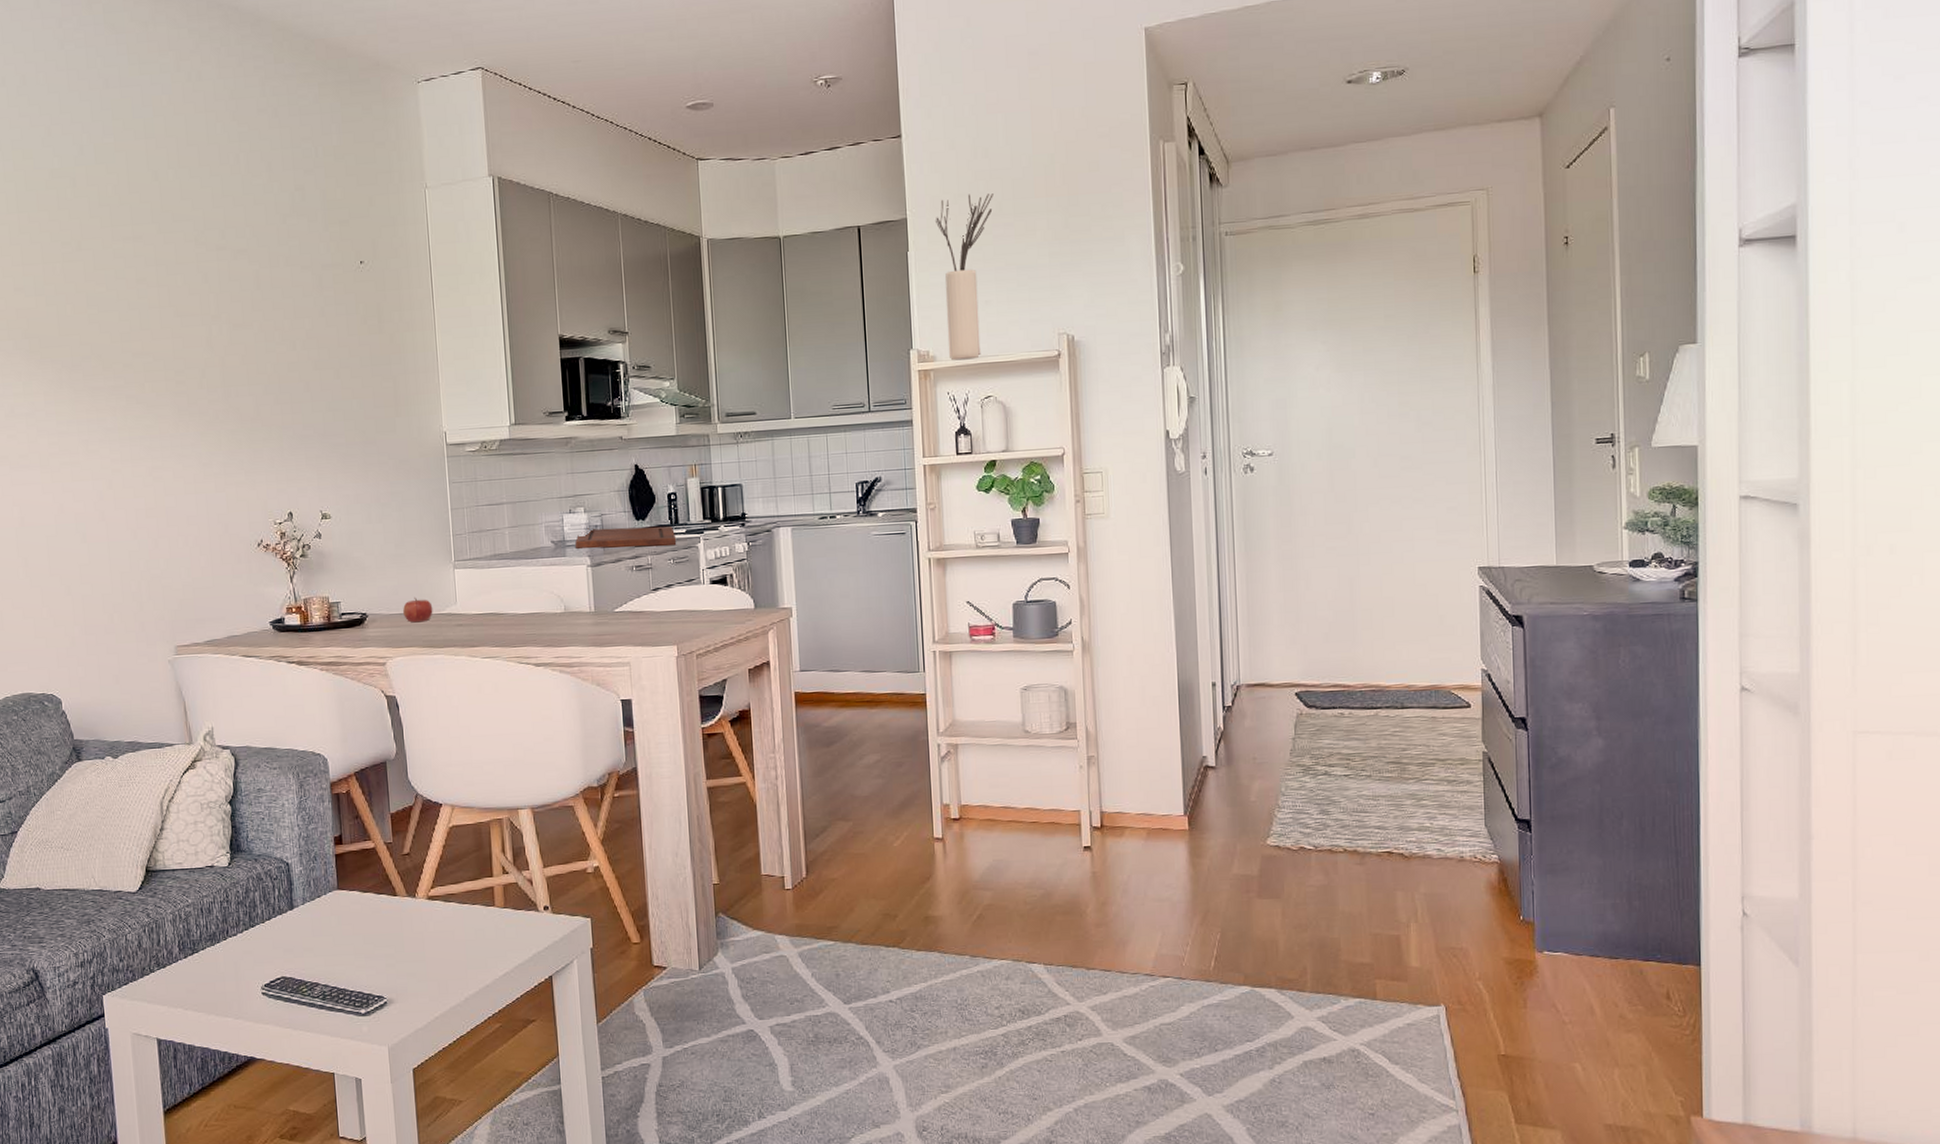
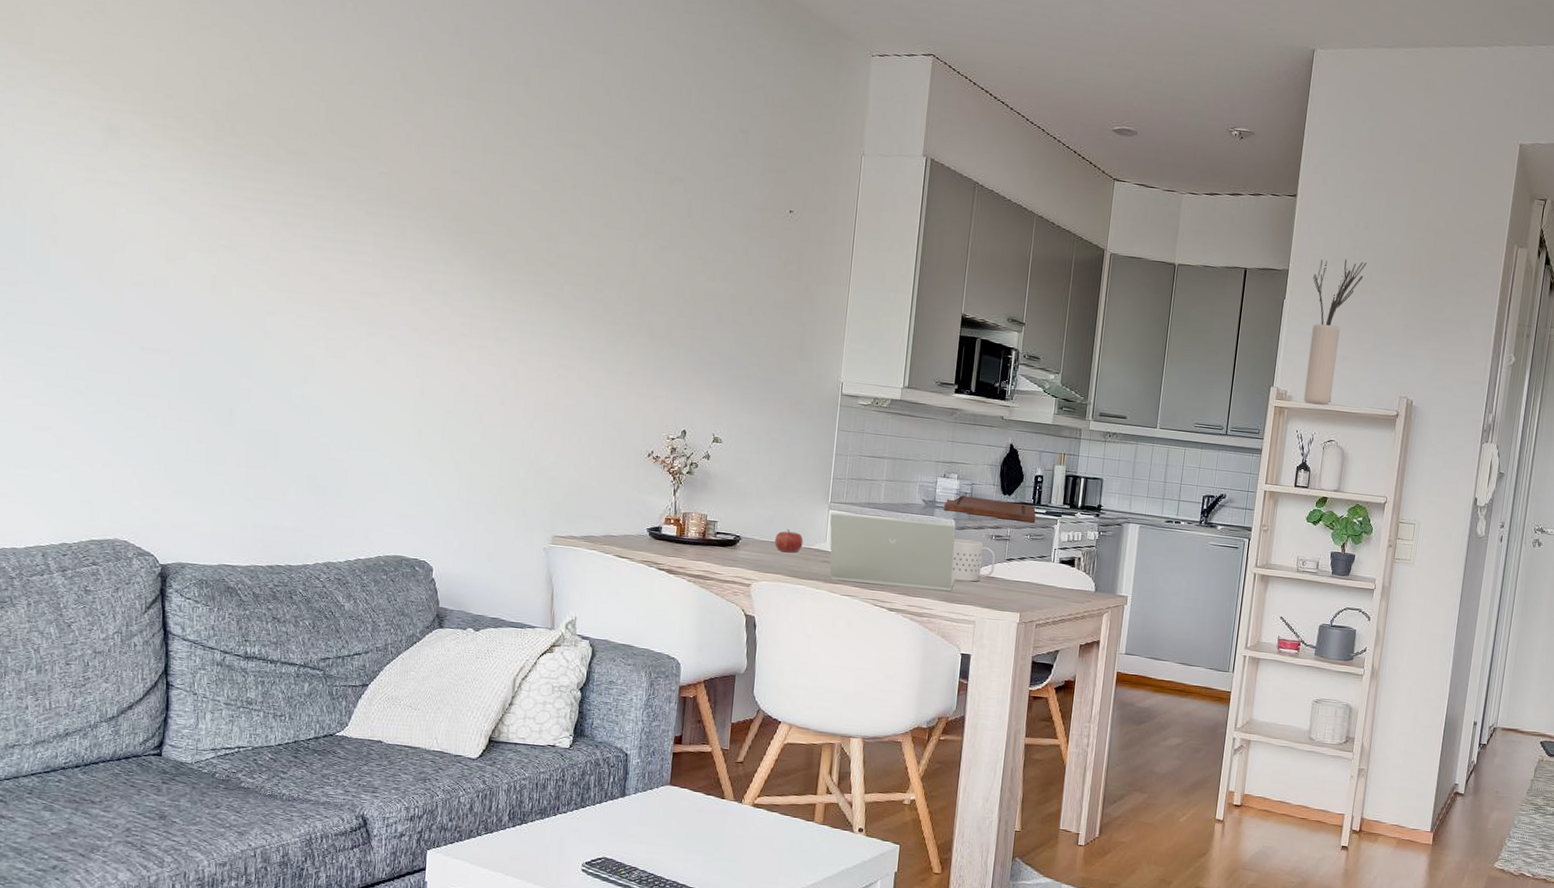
laptop: none [456,562,602,644] -> present [830,512,956,592]
mug: none [592,574,641,621] -> present [951,538,996,582]

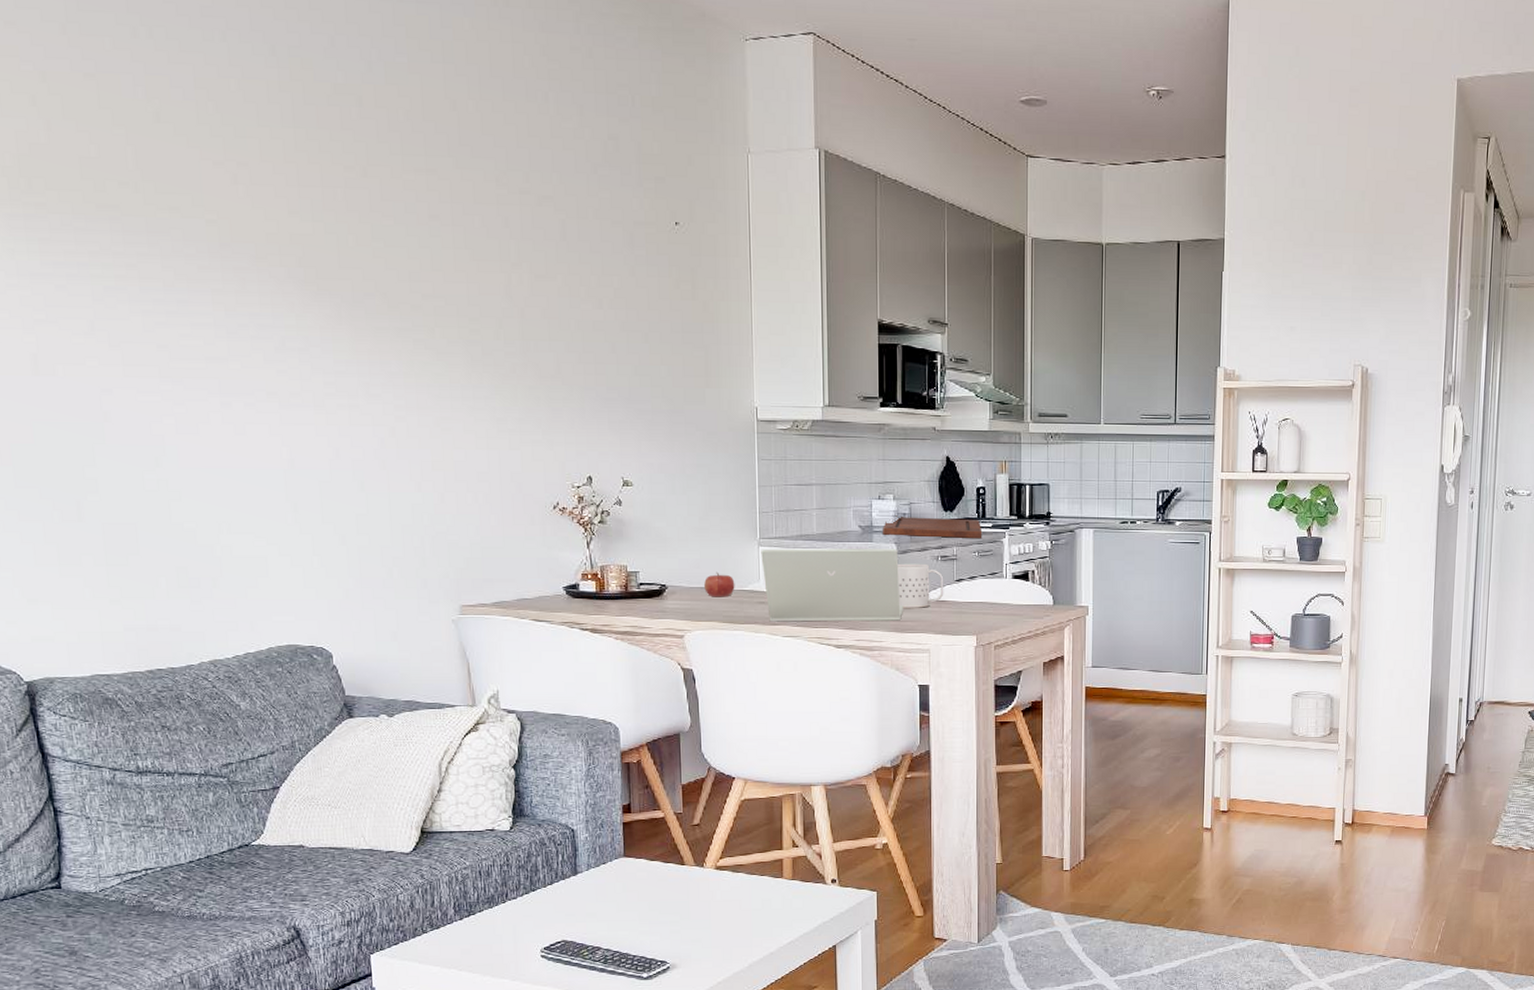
vase: present [1303,259,1367,406] -> none [1251,221,1306,382]

